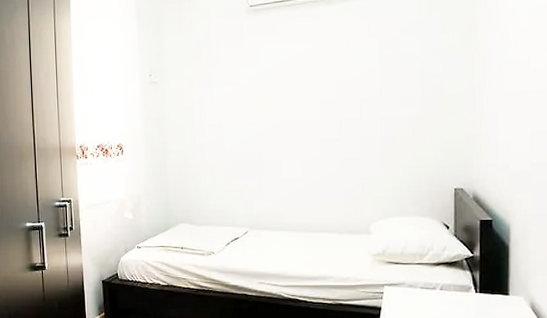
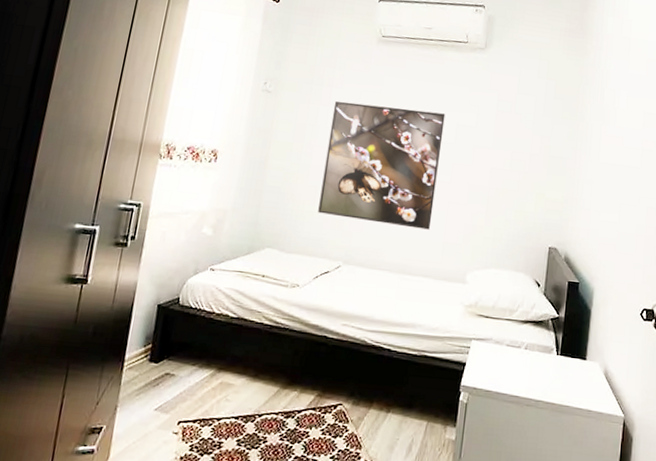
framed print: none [215,72,328,189] -> present [318,101,445,230]

